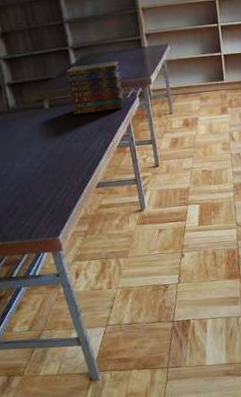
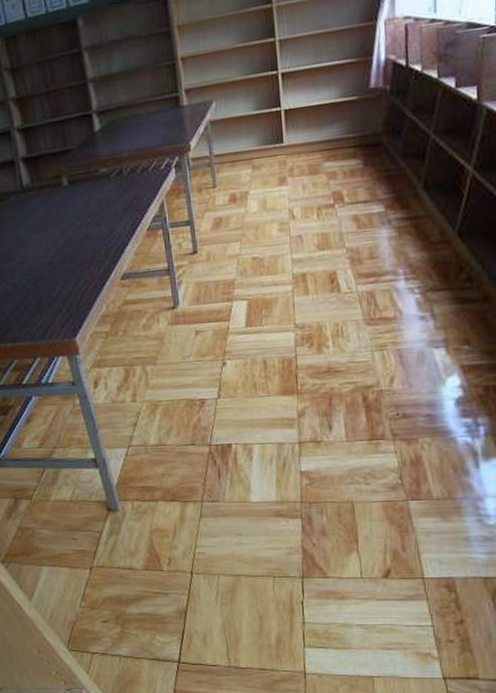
book stack: present [65,61,124,115] -> none [87,125,156,193]

